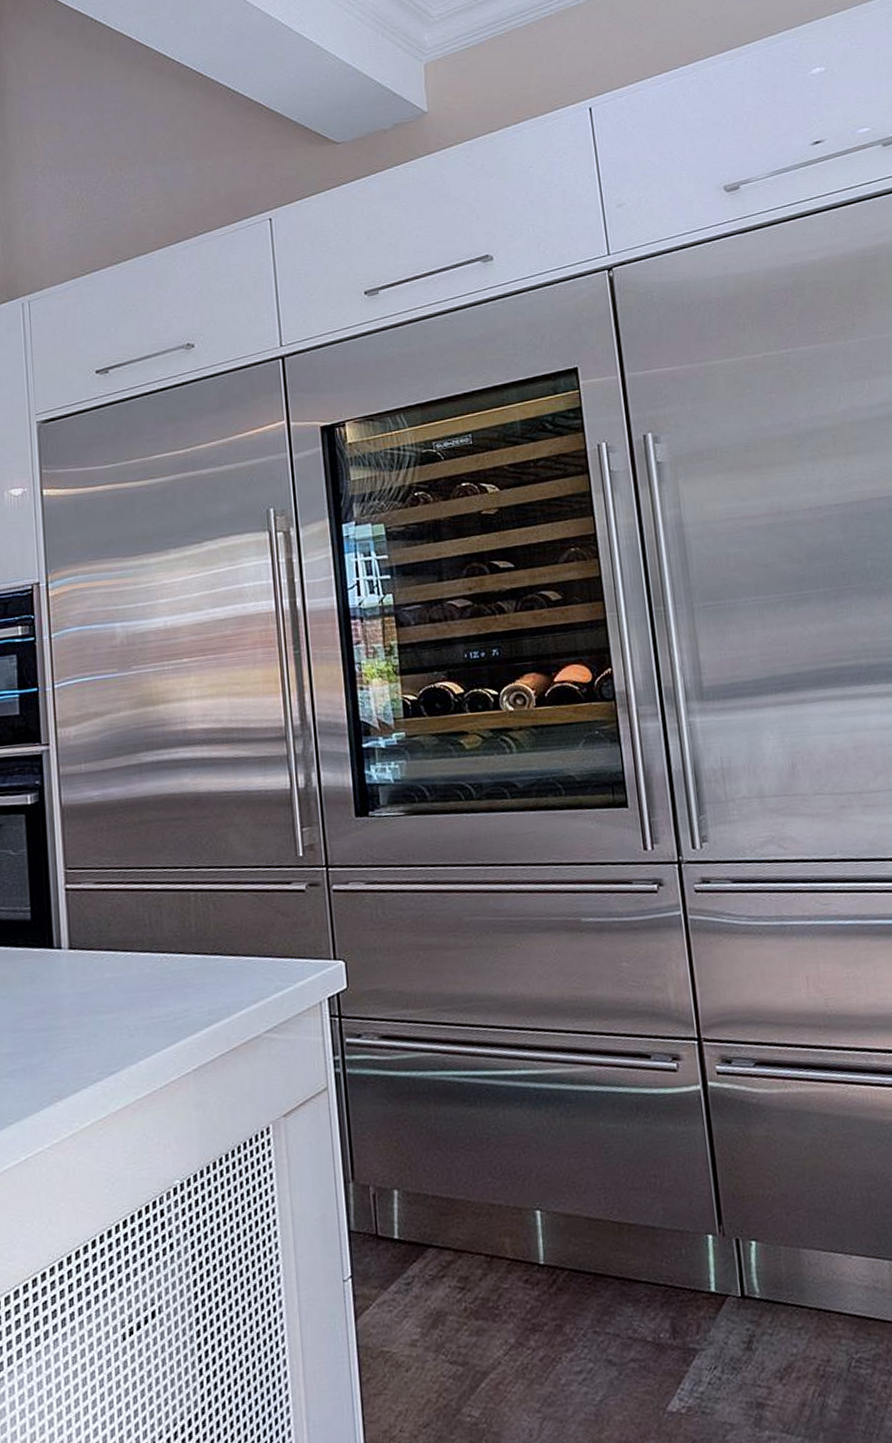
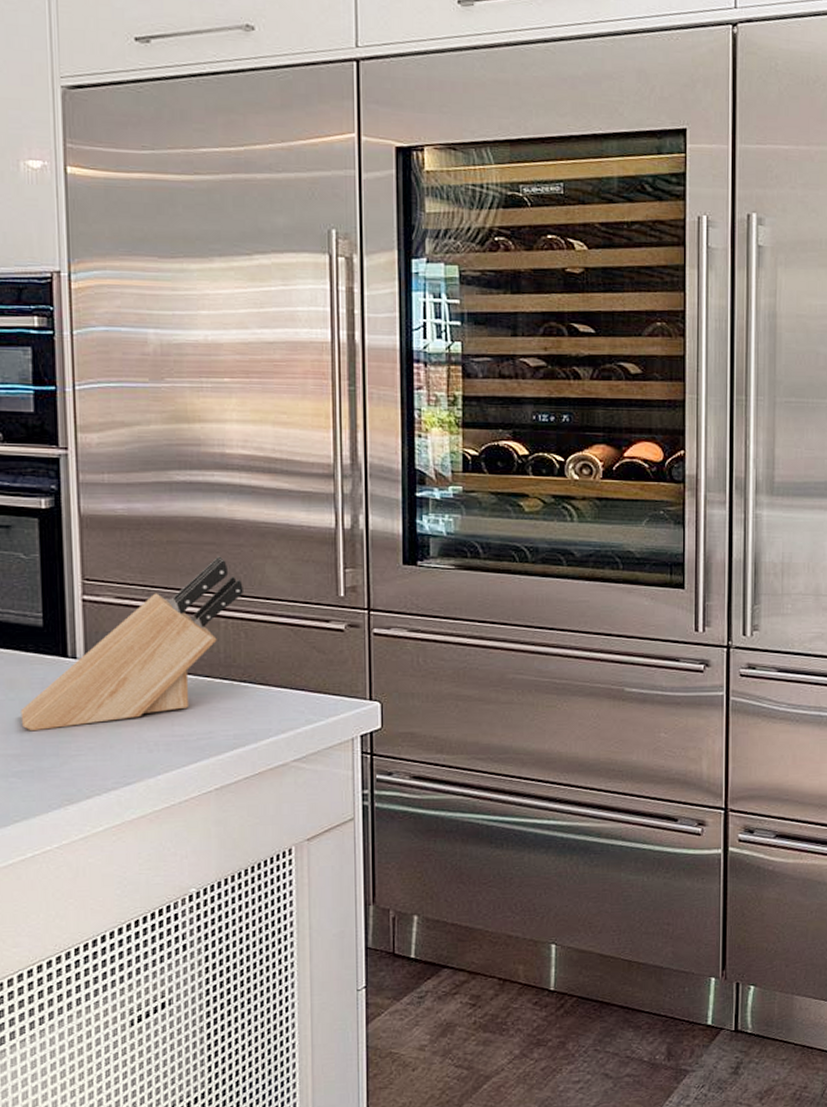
knife block: none [12,830,210,1028] -> present [20,556,243,732]

